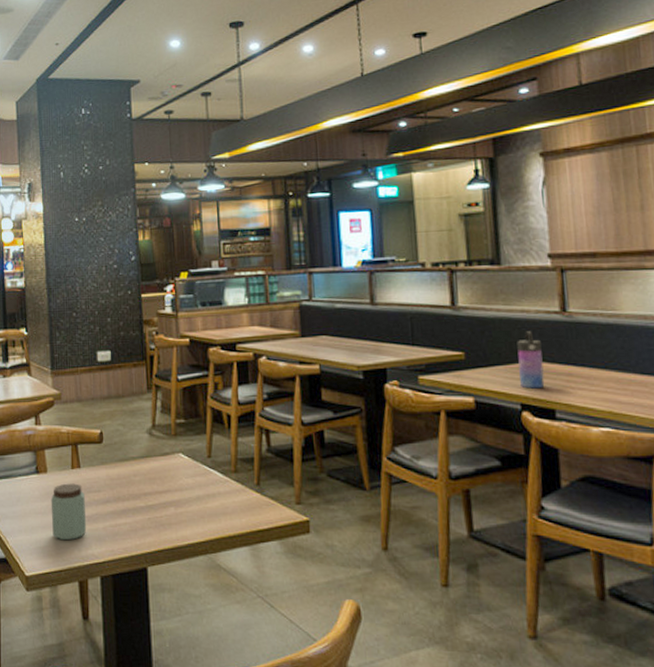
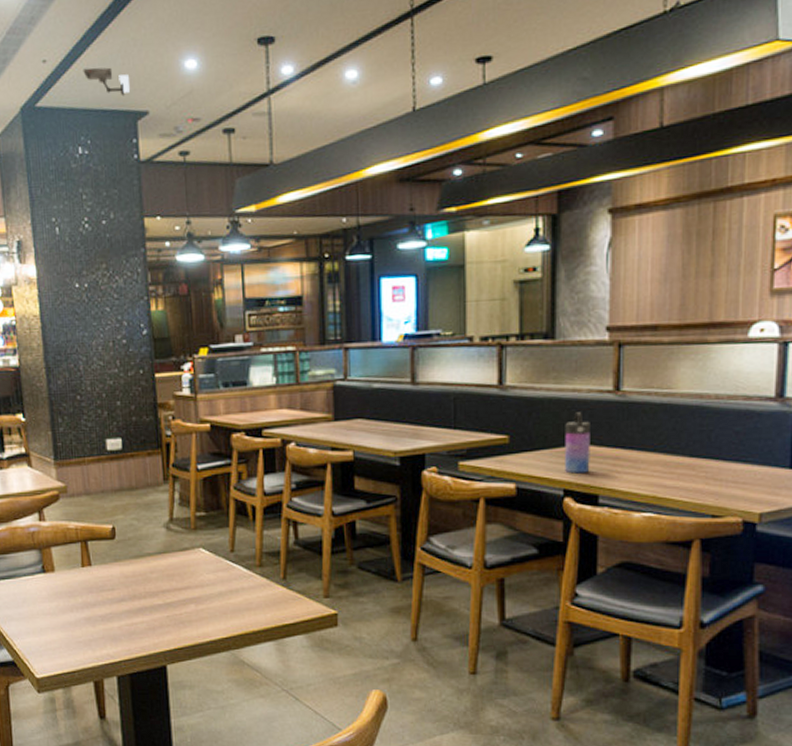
peanut butter: present [50,483,87,541] -> none [60,582,101,641]
security camera: none [87,47,125,69] -> present [83,67,130,96]

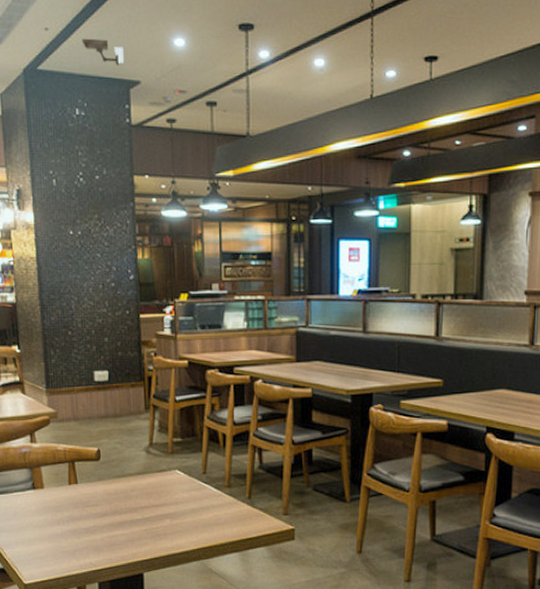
water bottle: present [565,412,590,474] -> none [488,362,509,413]

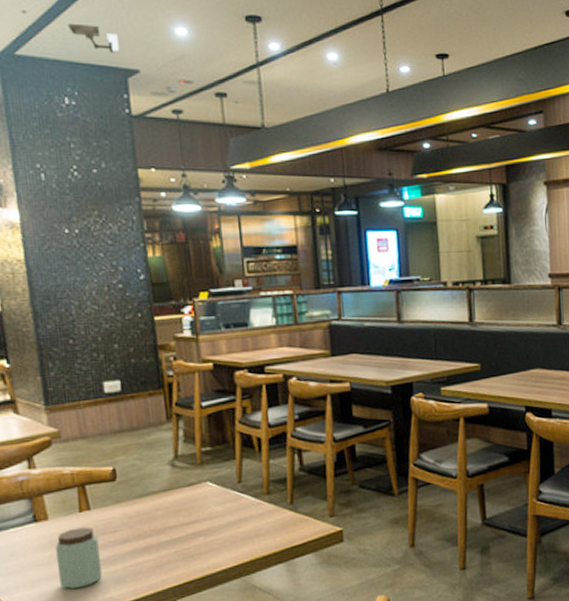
peanut butter: none [48,498,85,551] -> present [55,527,103,590]

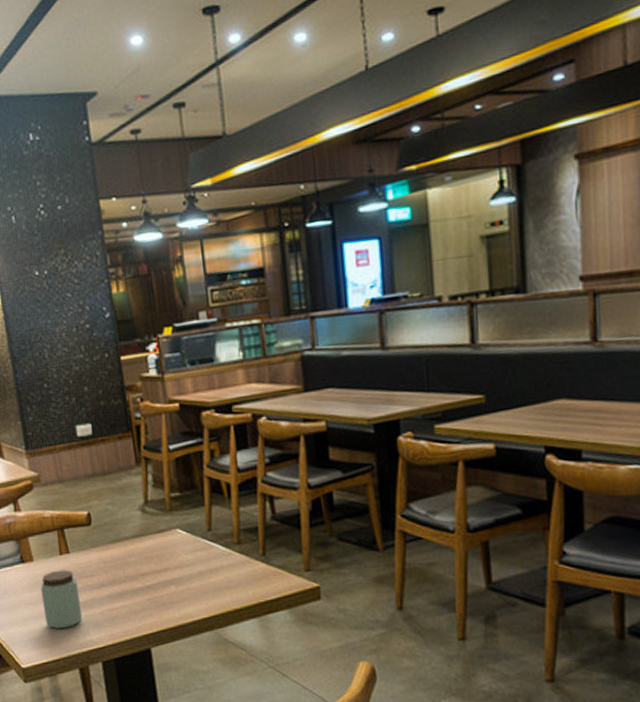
security camera: present [67,23,119,54] -> none [28,50,77,79]

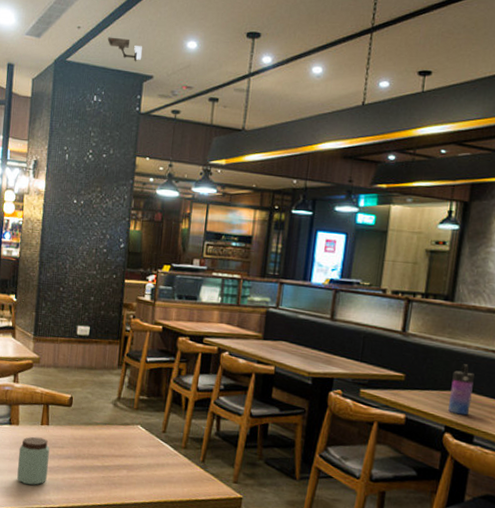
security camera: none [28,50,77,79] -> present [107,37,142,62]
water bottle: none [542,366,571,430] -> present [448,364,474,416]

